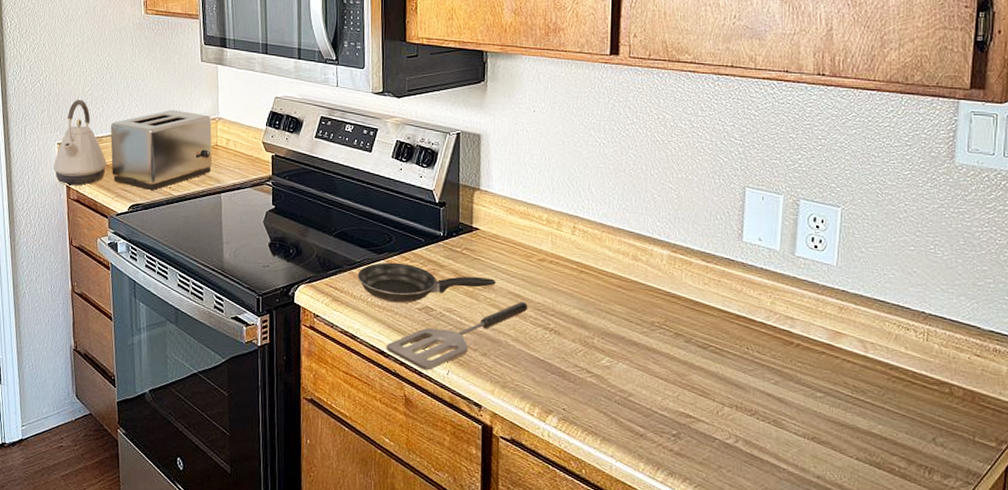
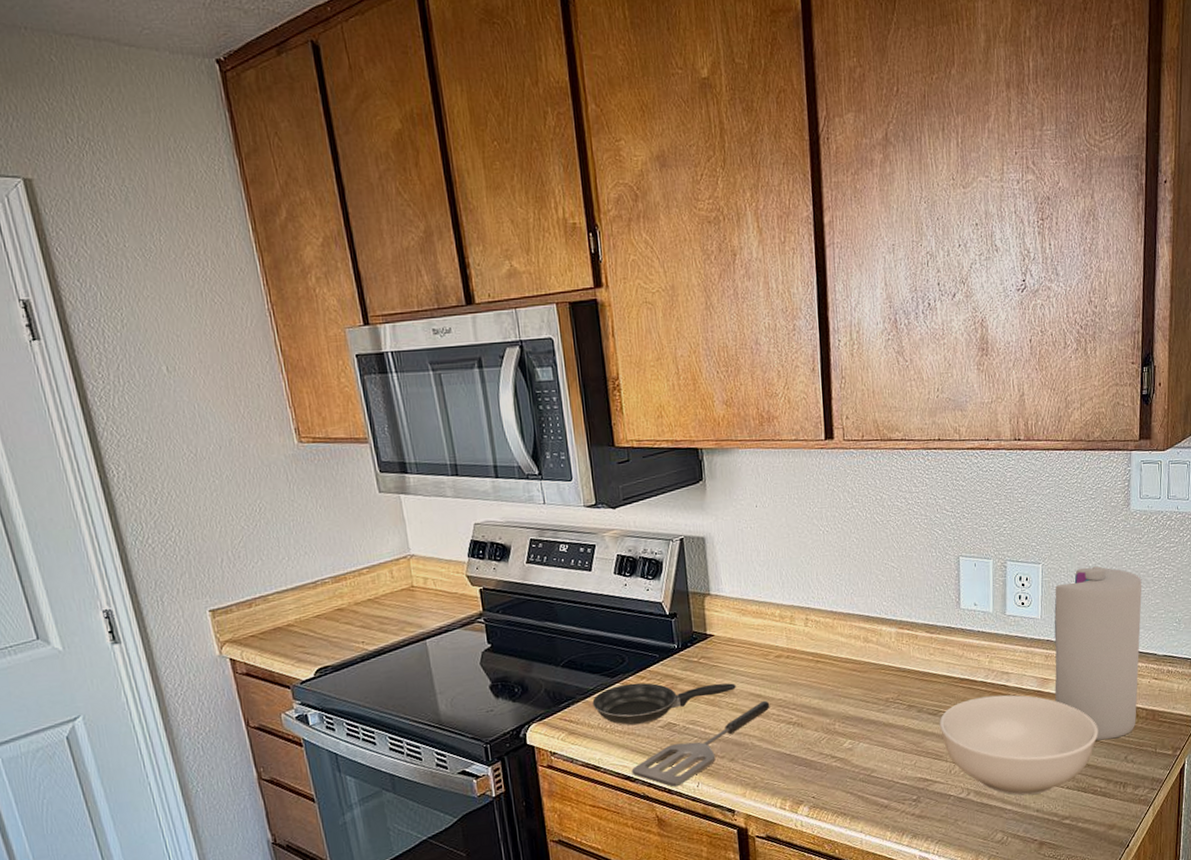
kettle: present [53,99,107,185] -> none [208,554,279,658]
toaster: present [110,109,212,190] -> none [275,552,410,649]
bowl: none [708,338,901,458] -> present [939,695,1099,795]
paper towel holder: none [848,218,966,415] -> present [1054,566,1142,741]

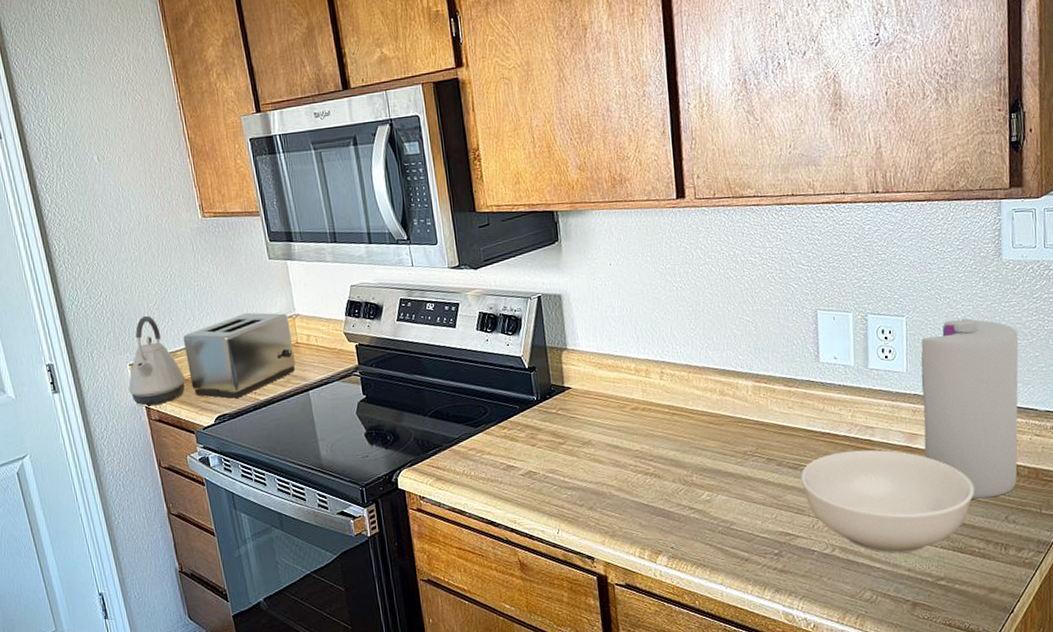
kettle: none [208,554,279,658] -> present [128,315,186,406]
toaster: none [275,552,410,649] -> present [182,312,295,398]
frying pan: present [592,682,736,726] -> none [458,432,593,473]
spatula: present [631,700,770,788] -> none [495,451,627,533]

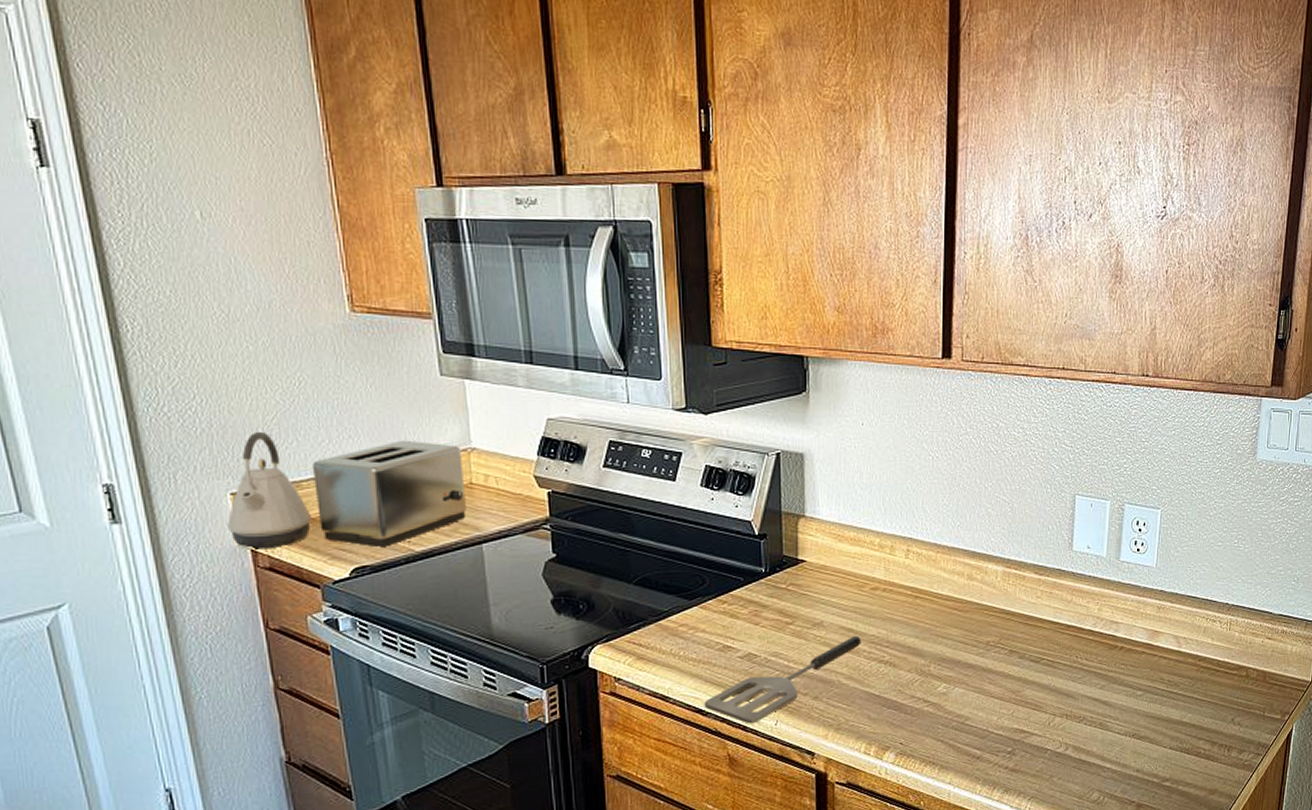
spatula: none [495,451,627,533] -> present [704,635,861,724]
bowl: present [800,449,975,554] -> none [1041,645,1207,754]
paper towel holder: present [921,318,1019,499] -> none [1164,516,1263,700]

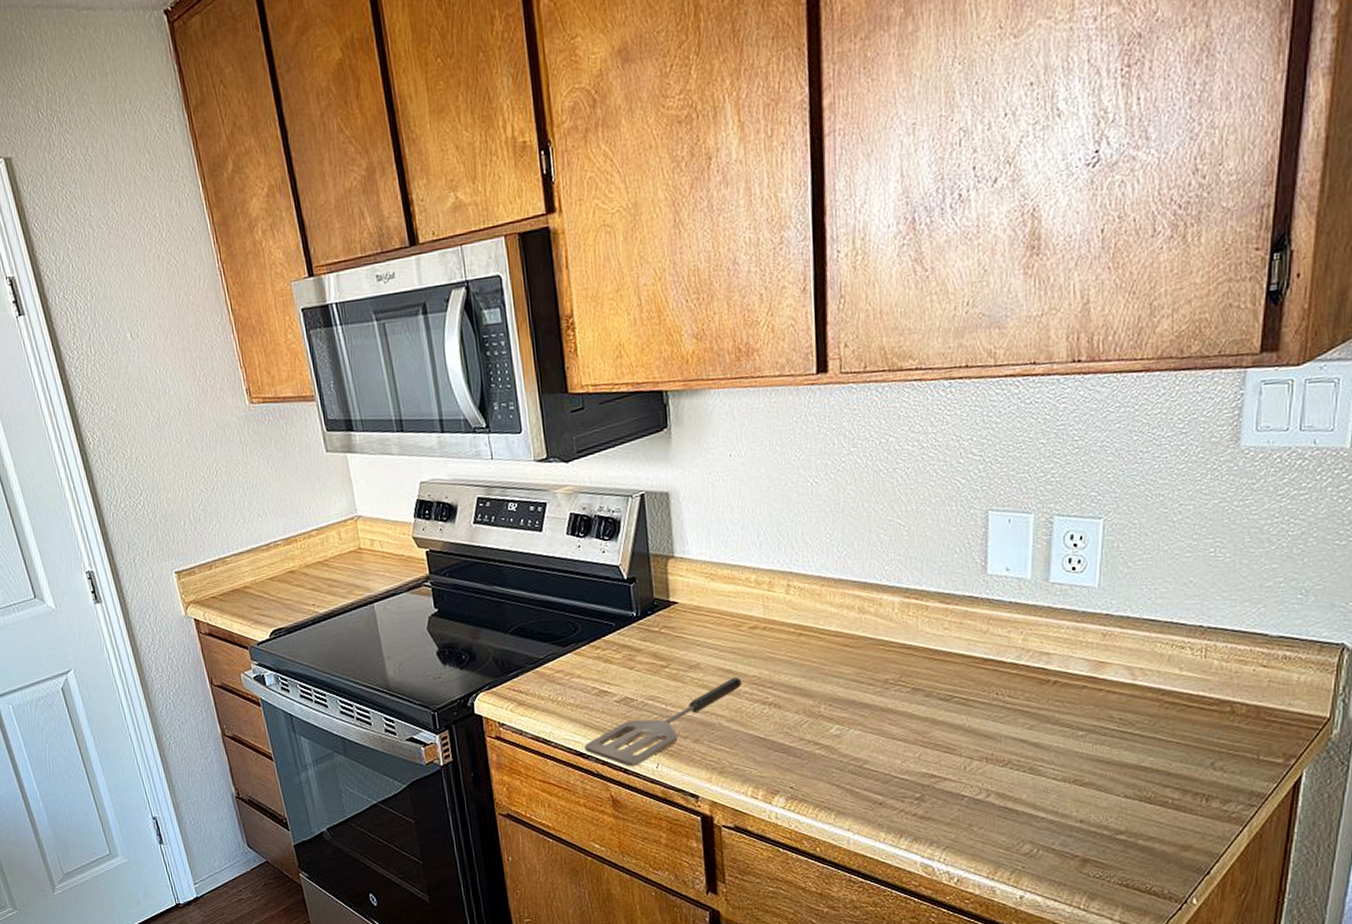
kettle: present [227,431,313,548] -> none [175,517,237,618]
toaster: present [311,440,466,546] -> none [232,513,358,611]

